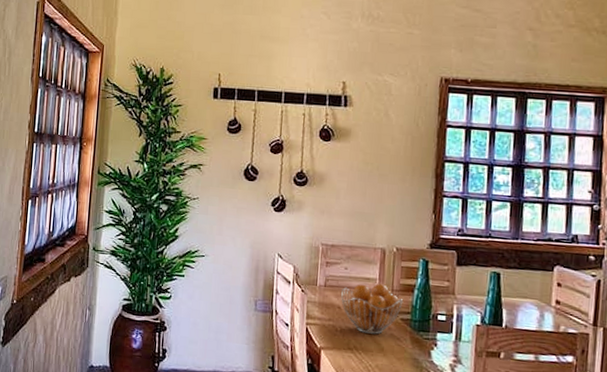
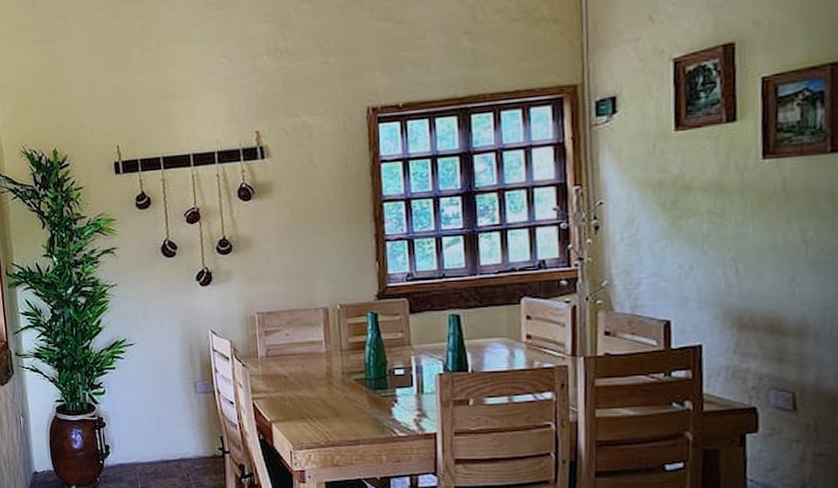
fruit basket: present [340,283,404,335] -> none [284,345,355,400]

